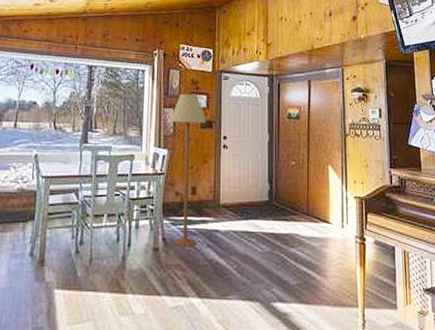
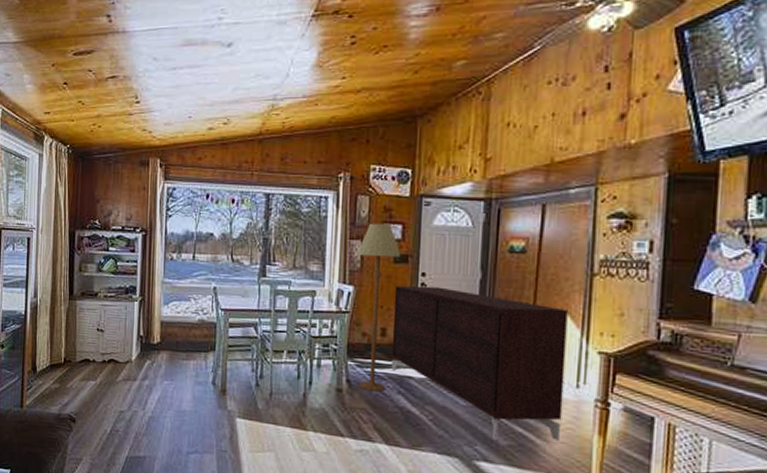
sideboard: none [201,147,334,282] -> present [390,285,568,441]

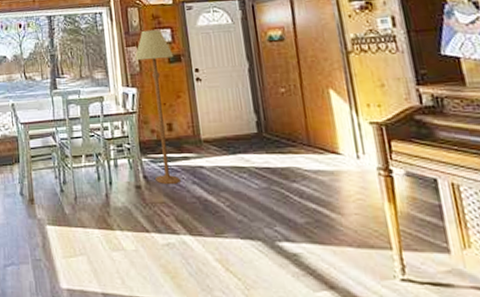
sideboard: present [390,285,568,441] -> none [173,79,352,220]

